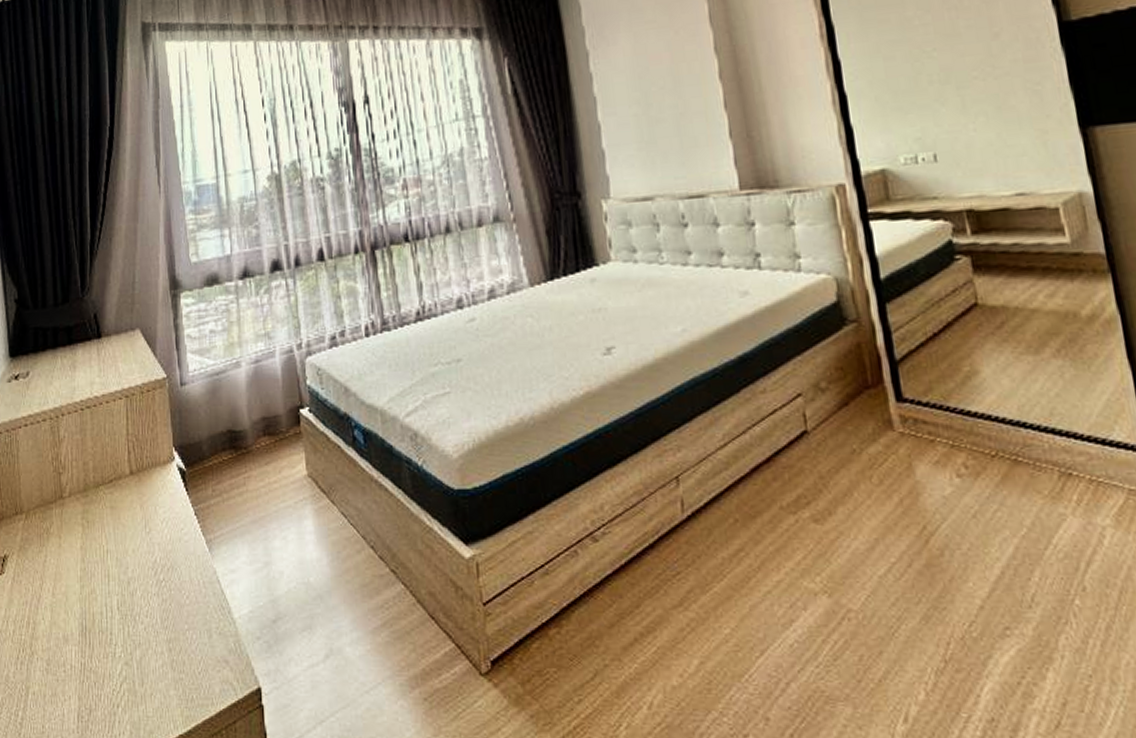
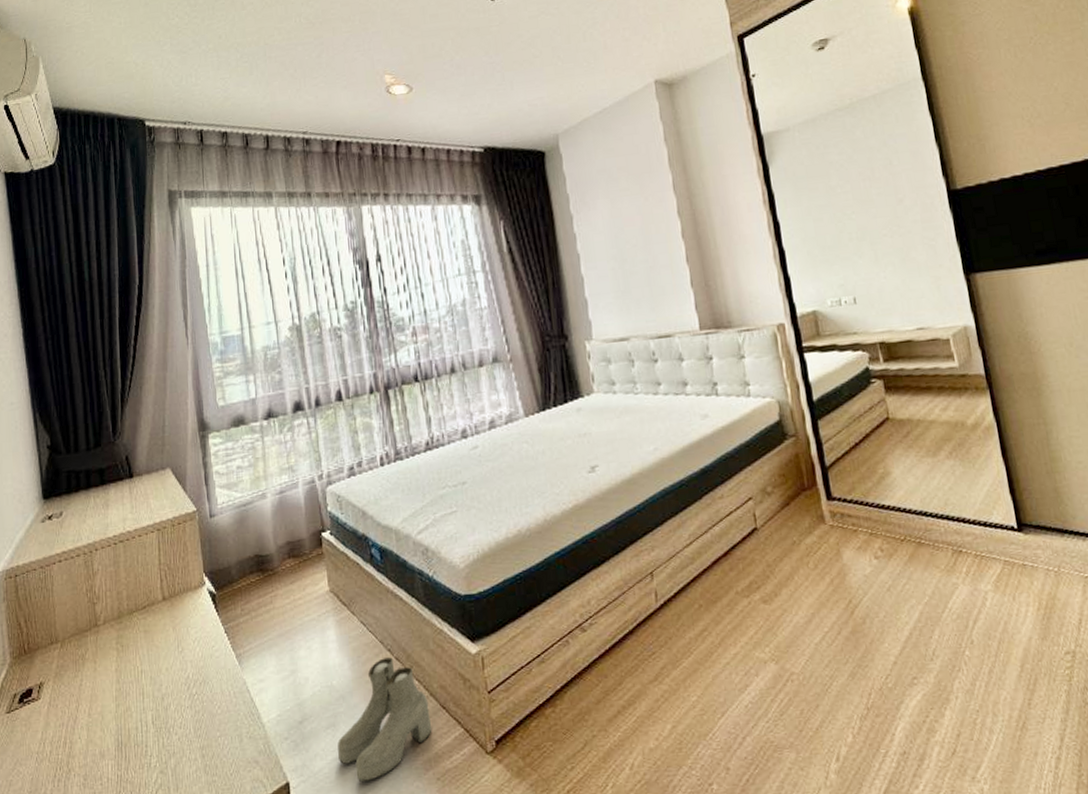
boots: none [314,555,419,696] -> present [337,657,432,783]

